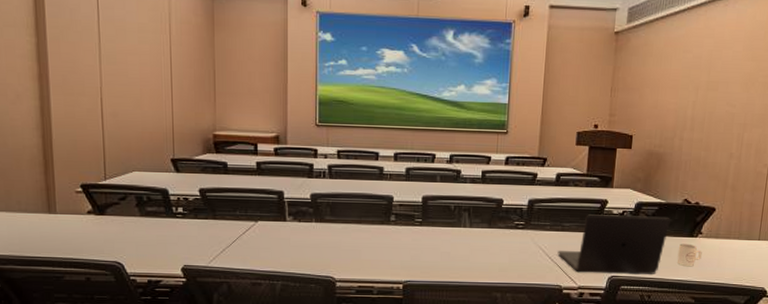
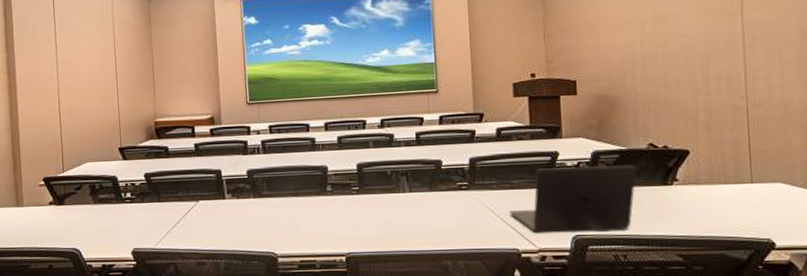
mug: present [677,243,702,267] -> none [651,193,682,220]

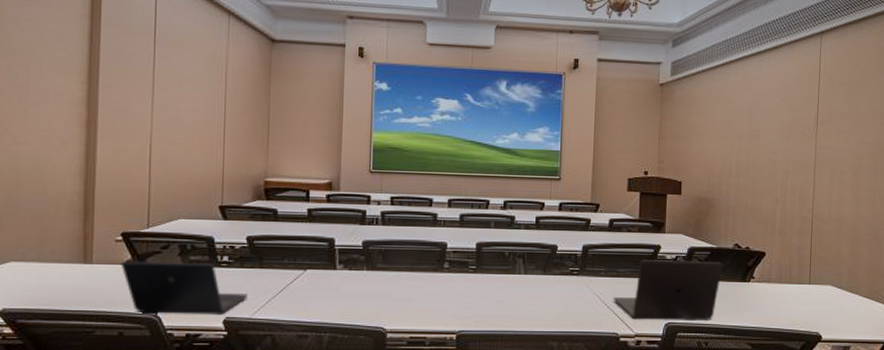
laptop: none [45,201,150,247] -> present [120,261,248,314]

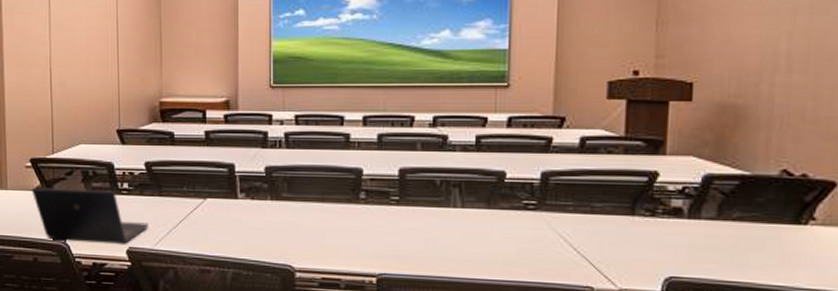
laptop: present [613,260,723,320] -> none [586,191,761,277]

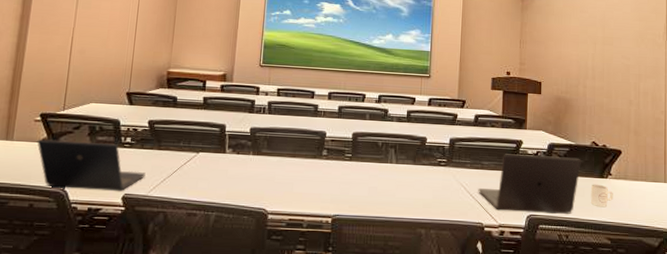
laptop: none [586,191,761,277] -> present [478,154,581,214]
mug: none [775,233,817,268] -> present [590,184,613,208]

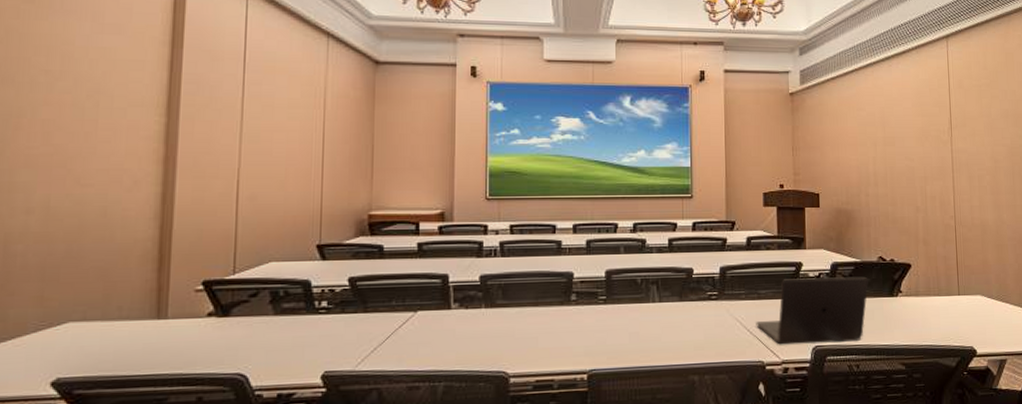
laptop: present [37,139,146,191] -> none [201,311,350,372]
mug: present [590,184,613,208] -> none [880,304,905,330]

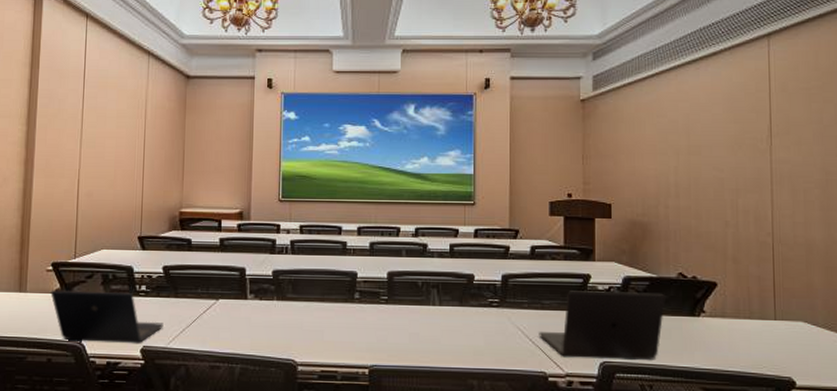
laptop: none [201,311,350,372] -> present [50,290,164,343]

